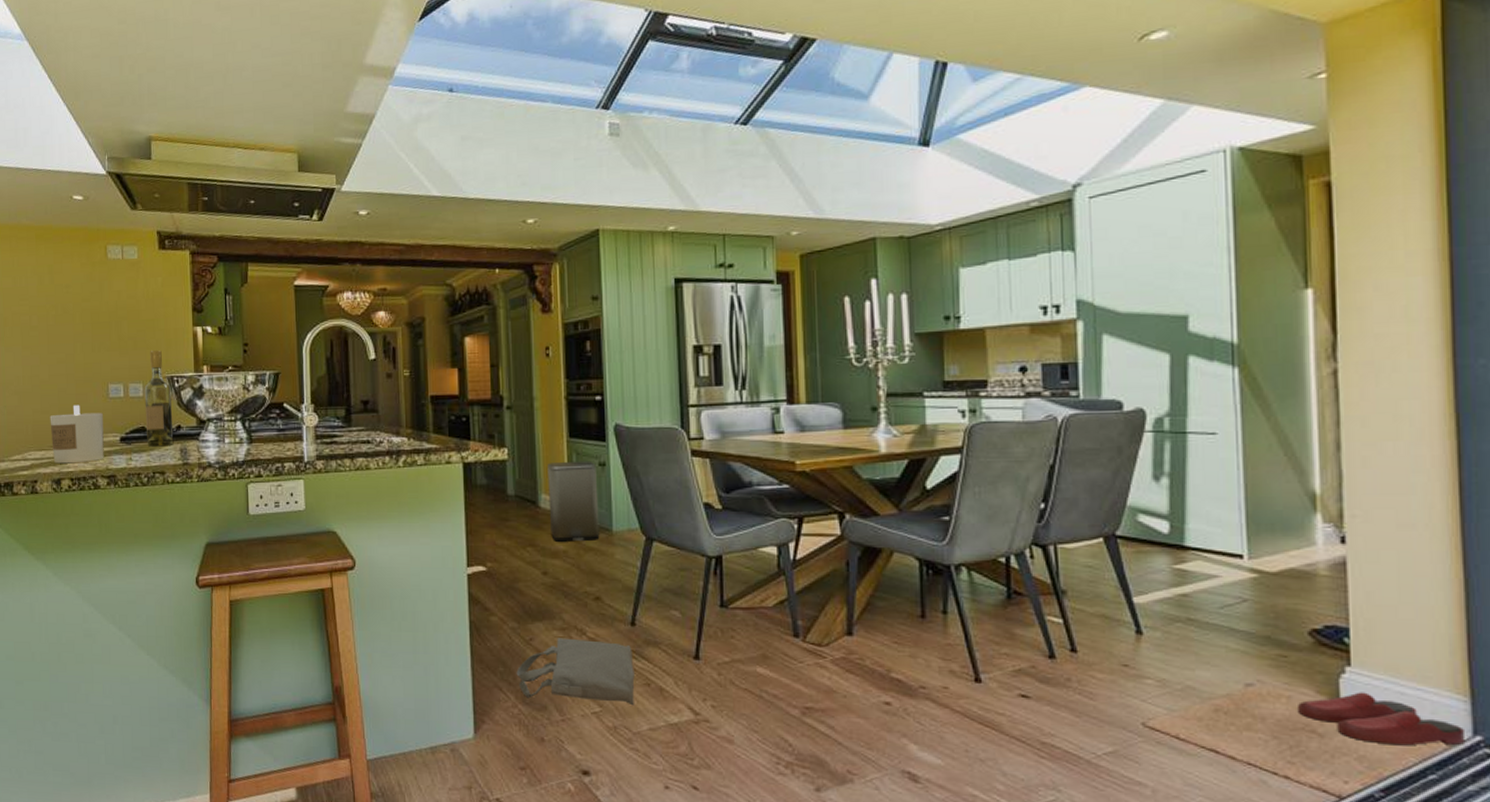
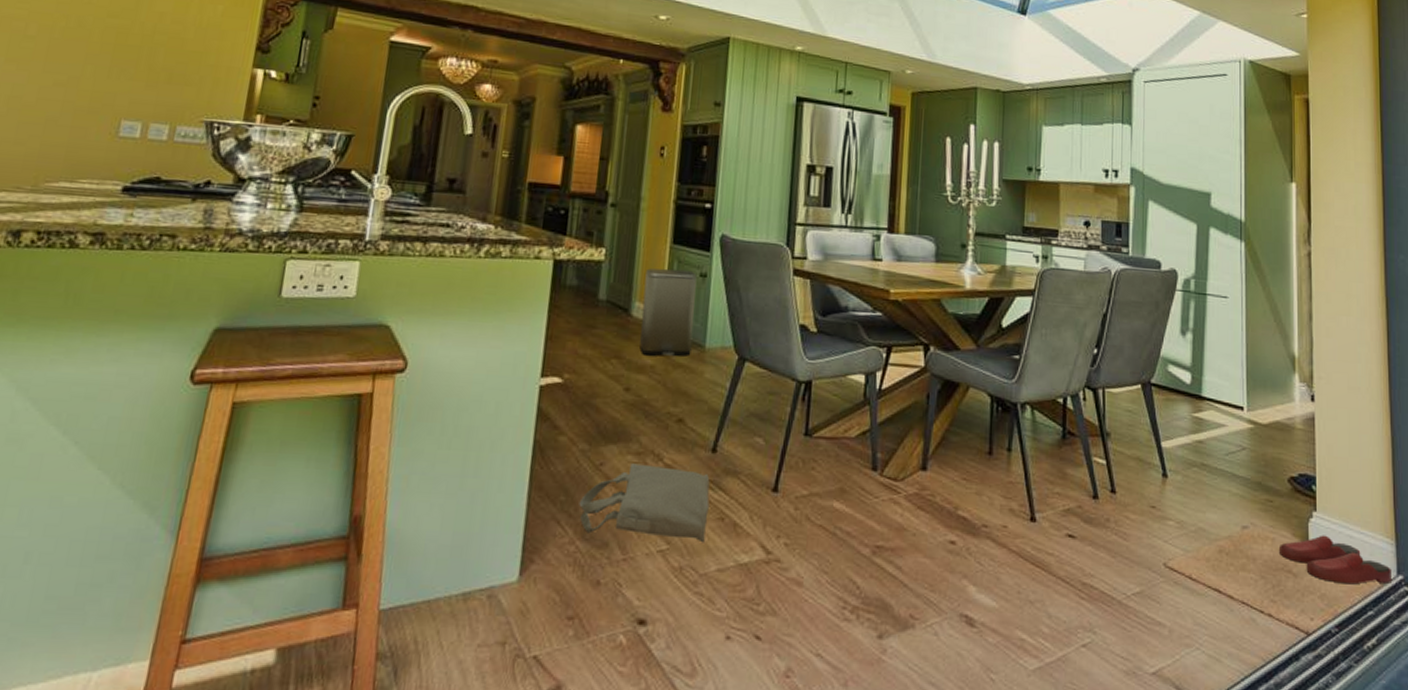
candle: present [50,404,104,464] -> none [16,139,105,213]
bottle: present [144,350,174,447] -> none [159,88,208,204]

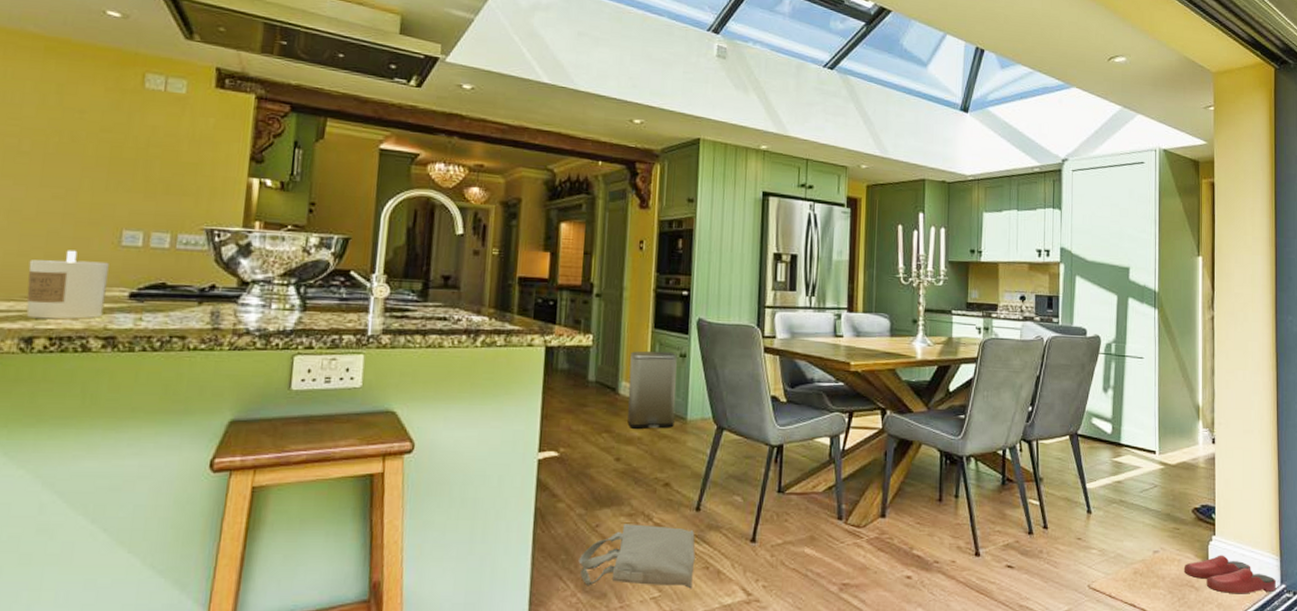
candle: none [16,139,105,213] -> present [26,250,109,320]

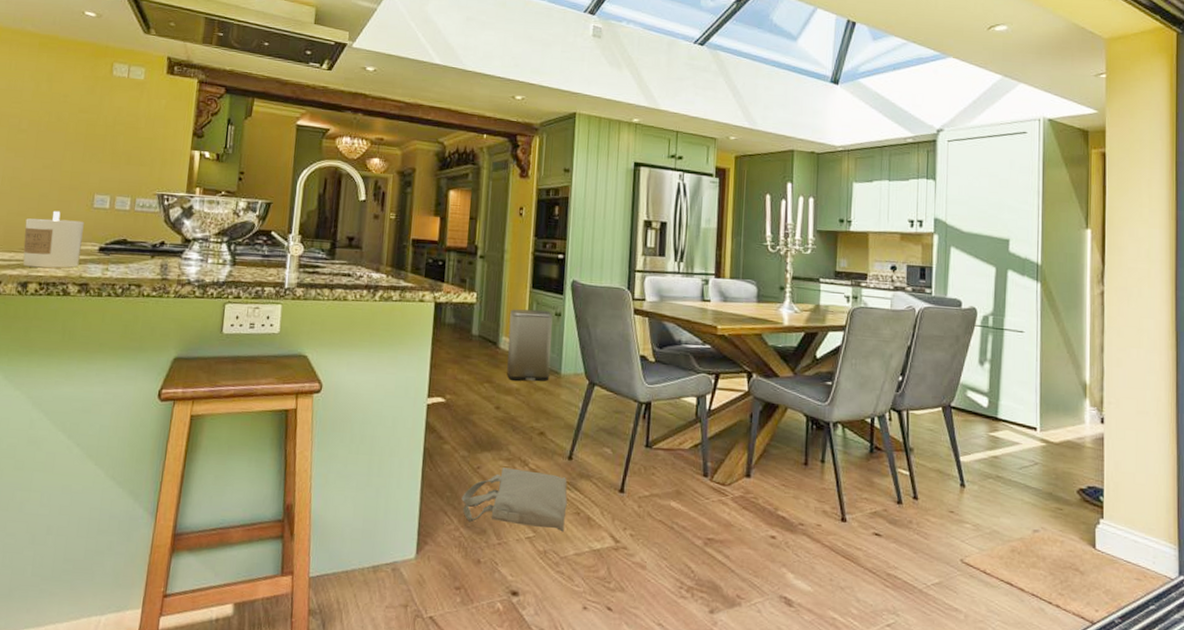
slippers: present [1183,555,1276,594] -> none [1067,539,1173,583]

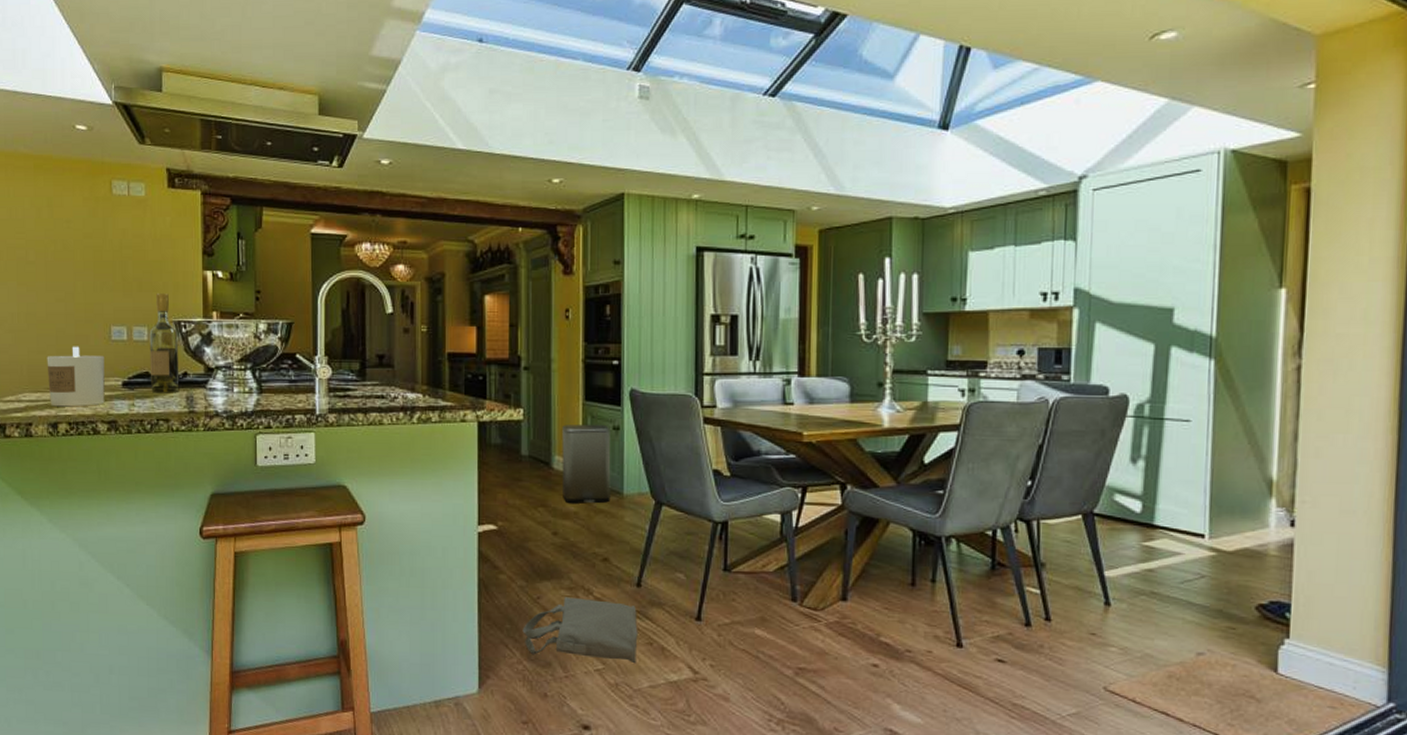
bottle: none [127,168,160,260] -> present [149,294,180,393]

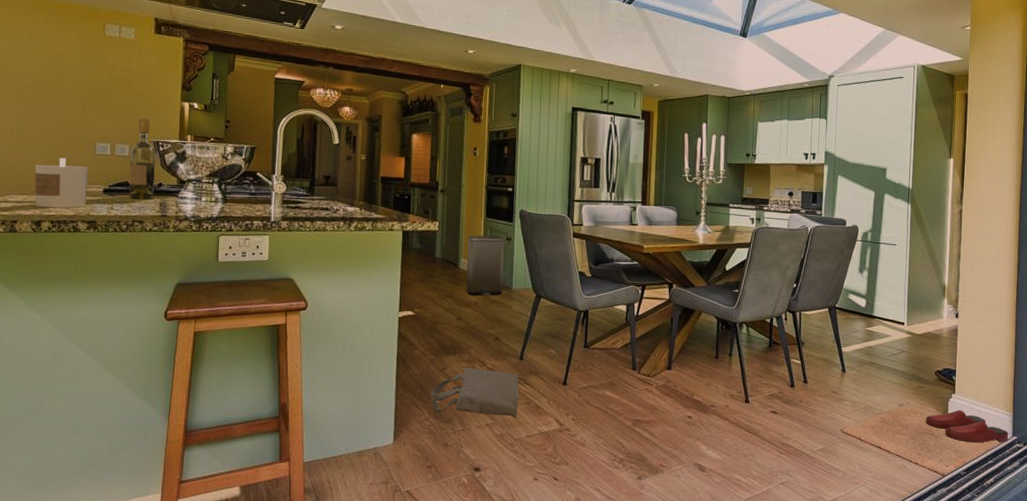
slippers: none [1239,662,1380,711] -> present [925,410,1008,443]

